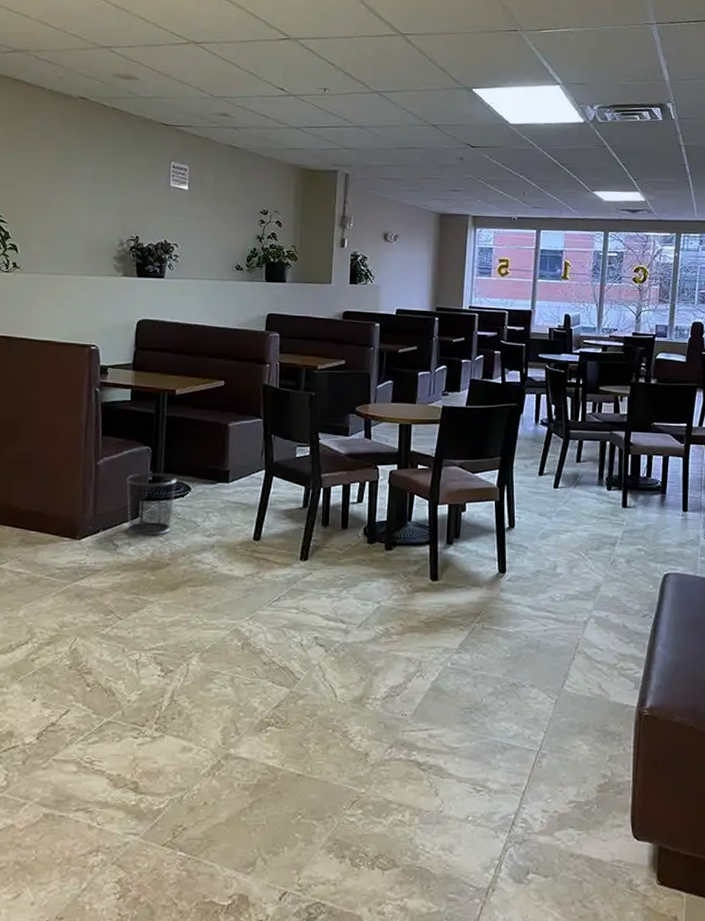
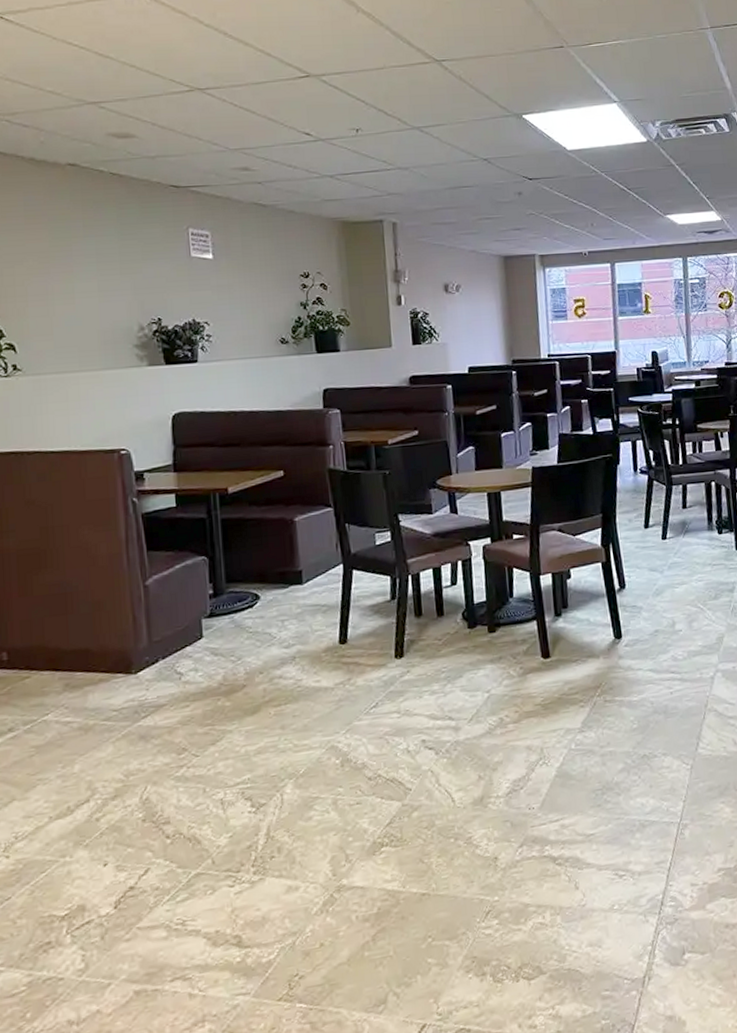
waste bin: present [126,473,178,536] -> none [183,584,243,659]

